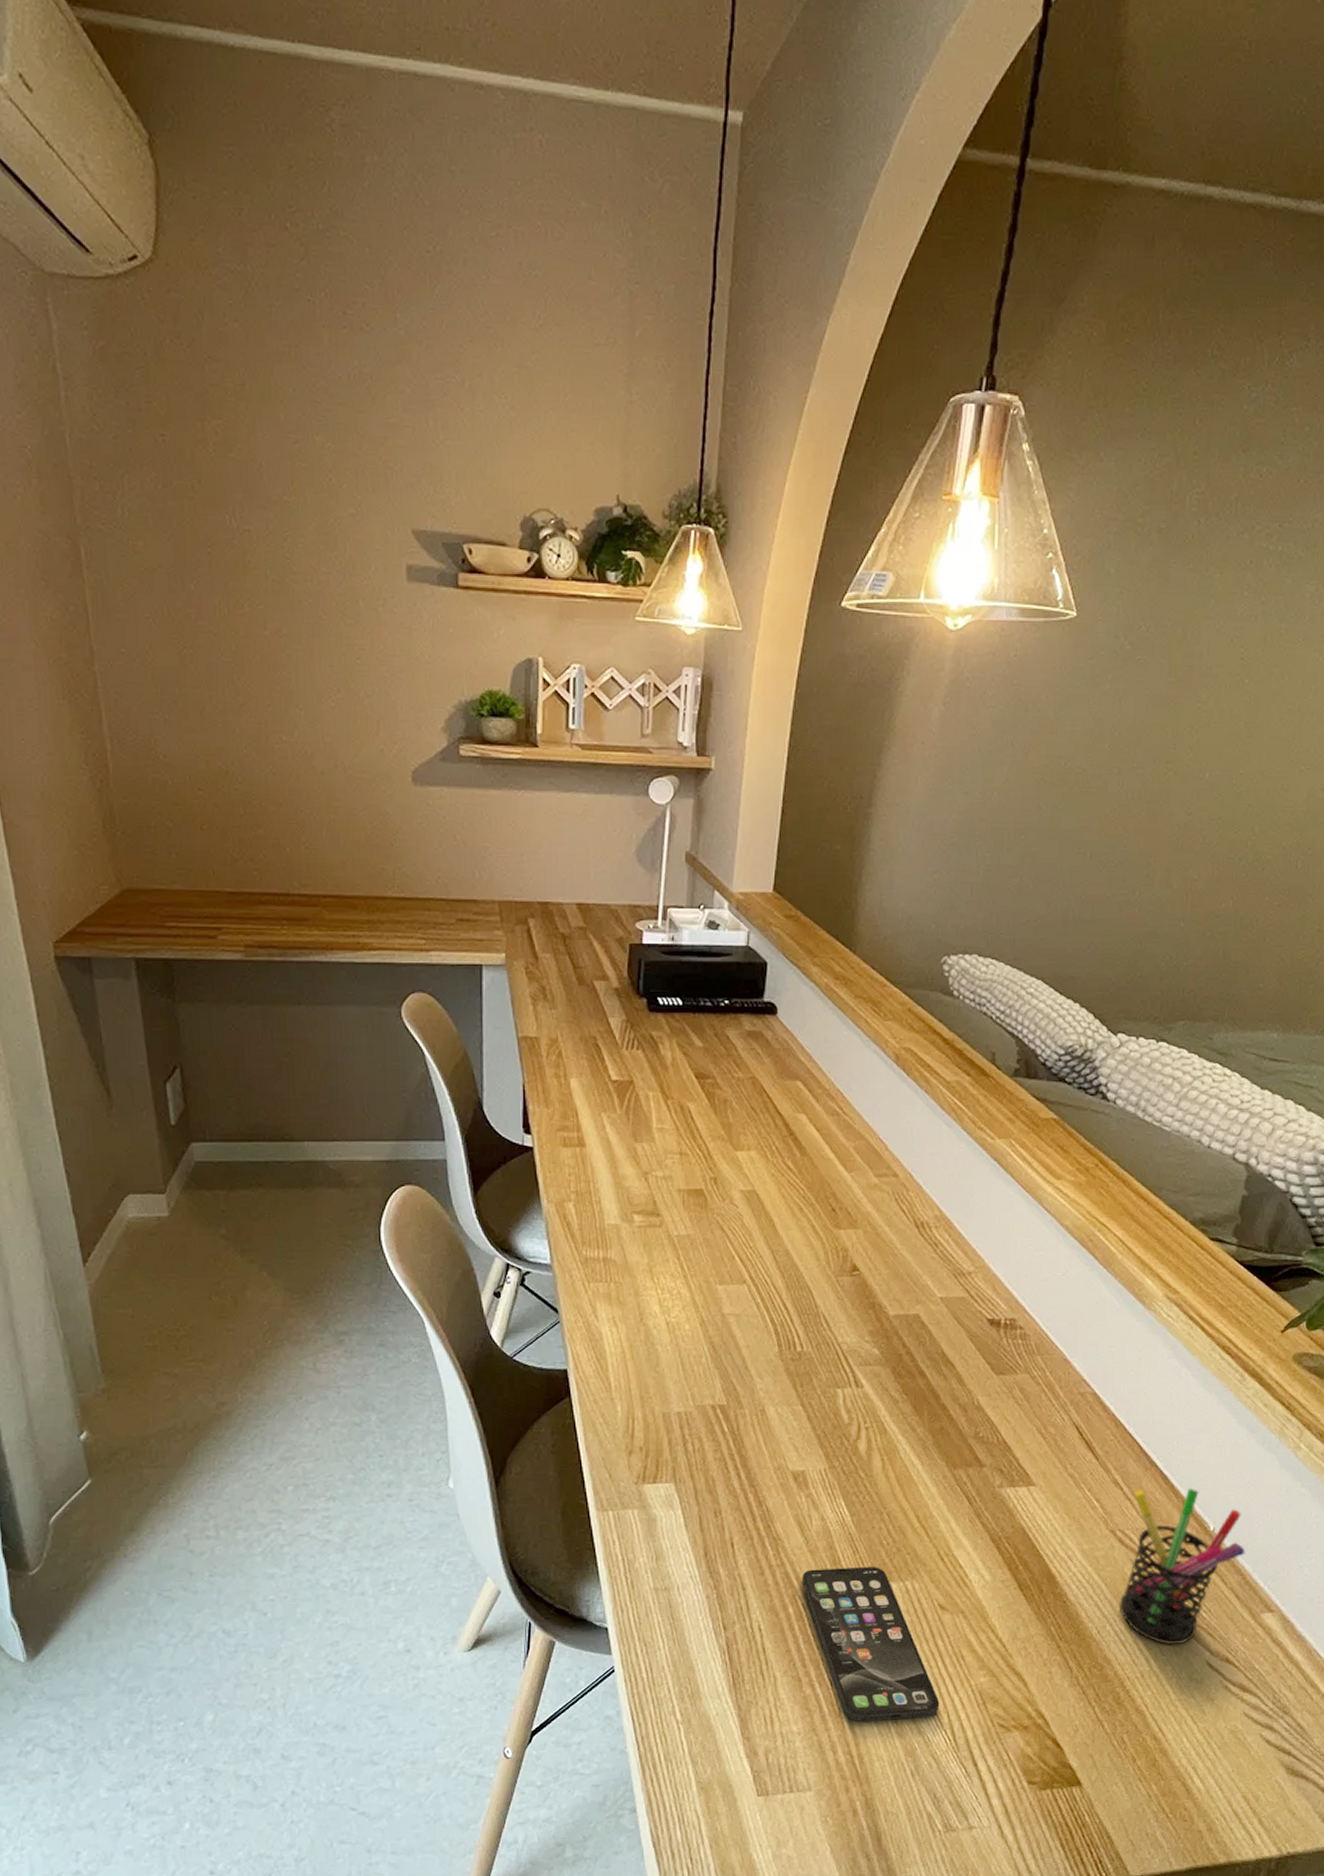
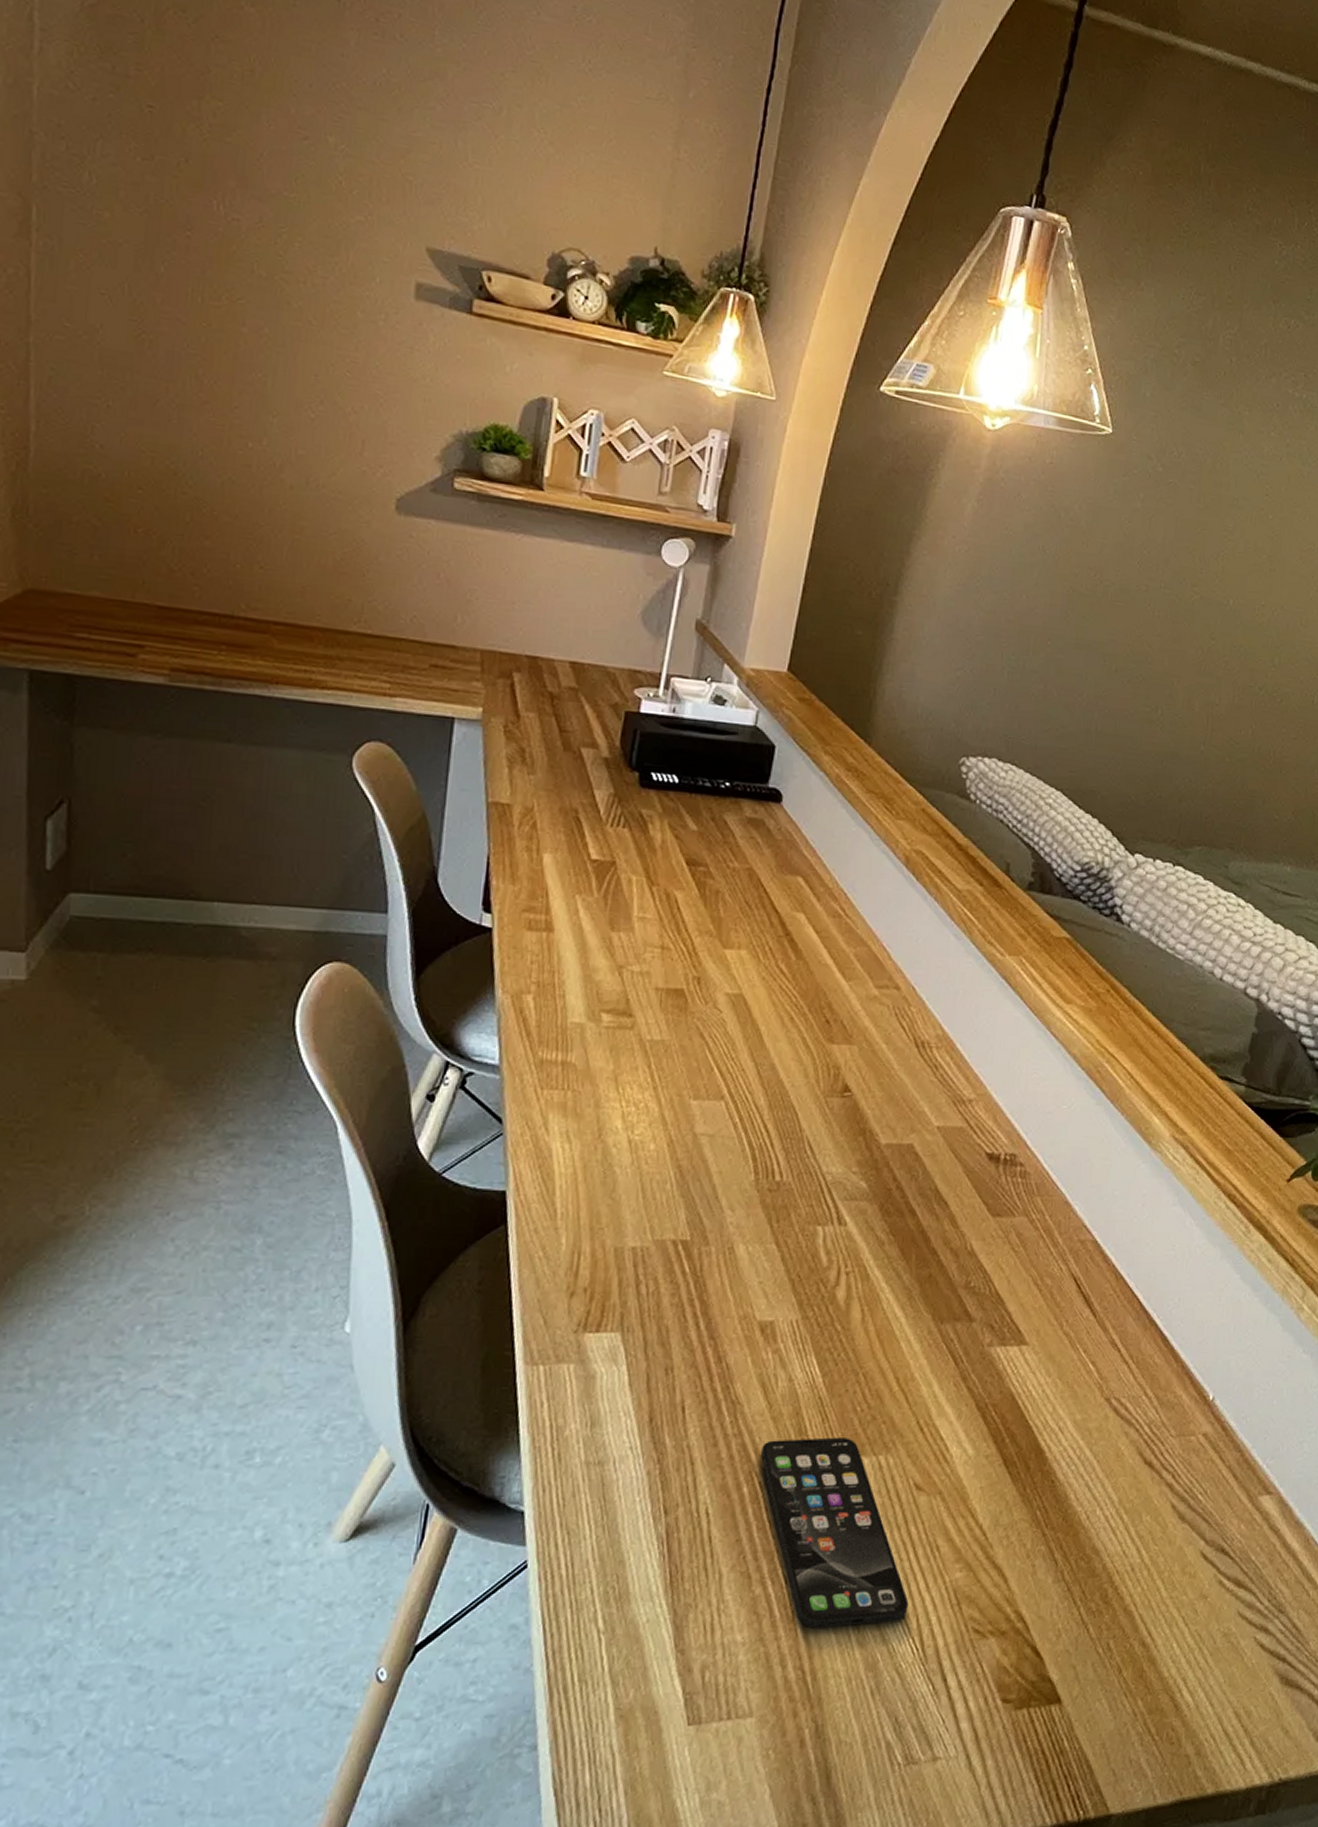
pen holder: present [1119,1488,1245,1645] -> none [1111,1351,1245,1532]

